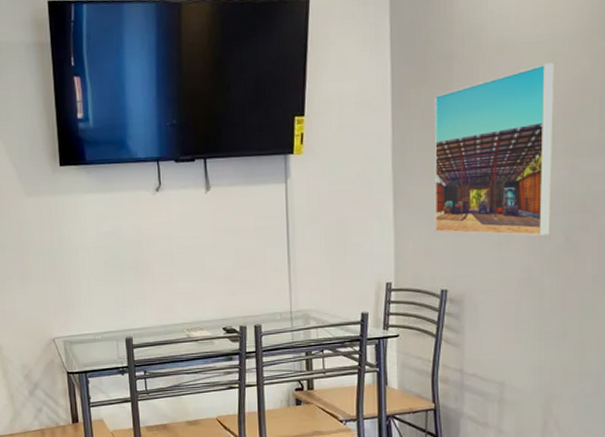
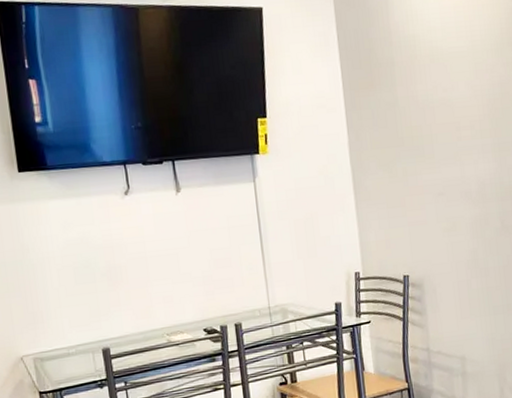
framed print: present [434,63,554,236] -> none [381,70,489,223]

